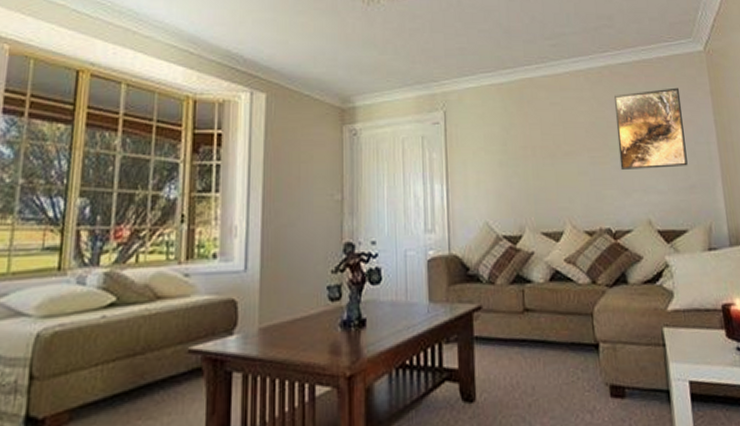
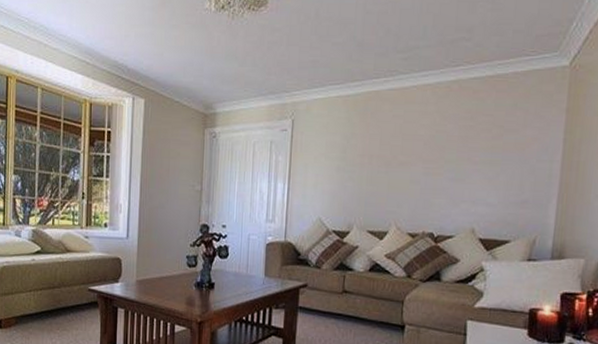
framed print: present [614,87,688,170] -> none [453,104,532,183]

